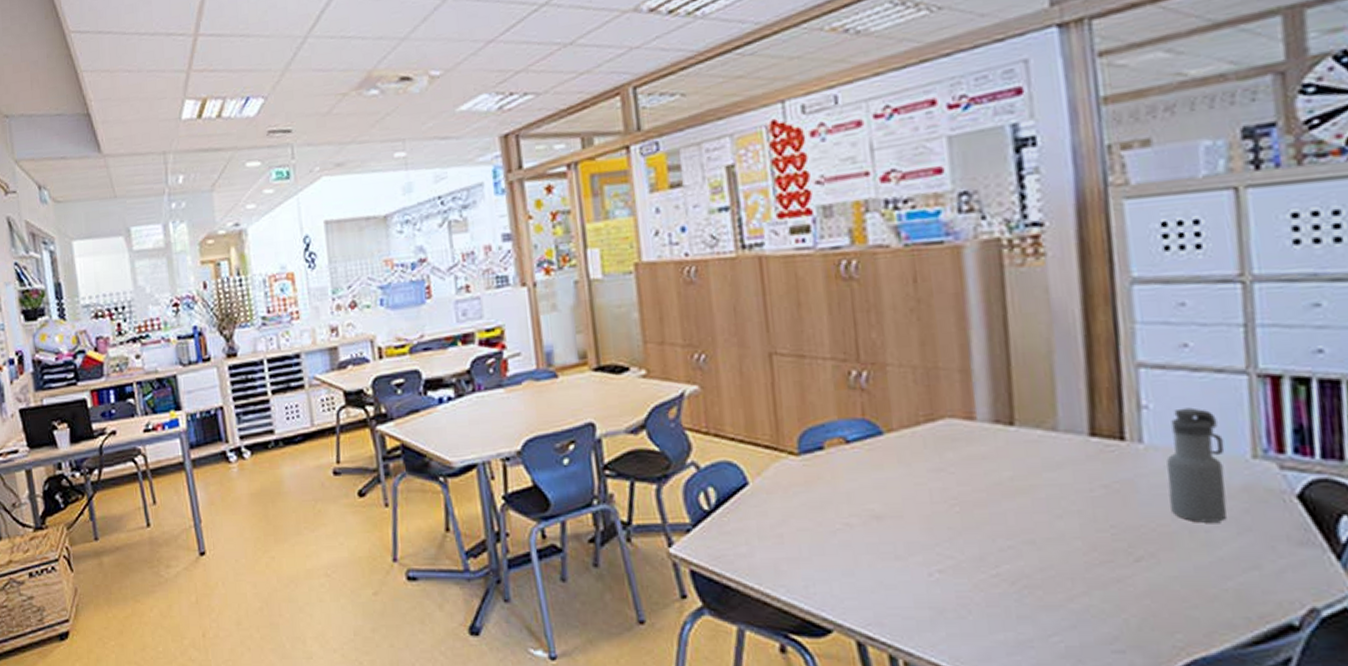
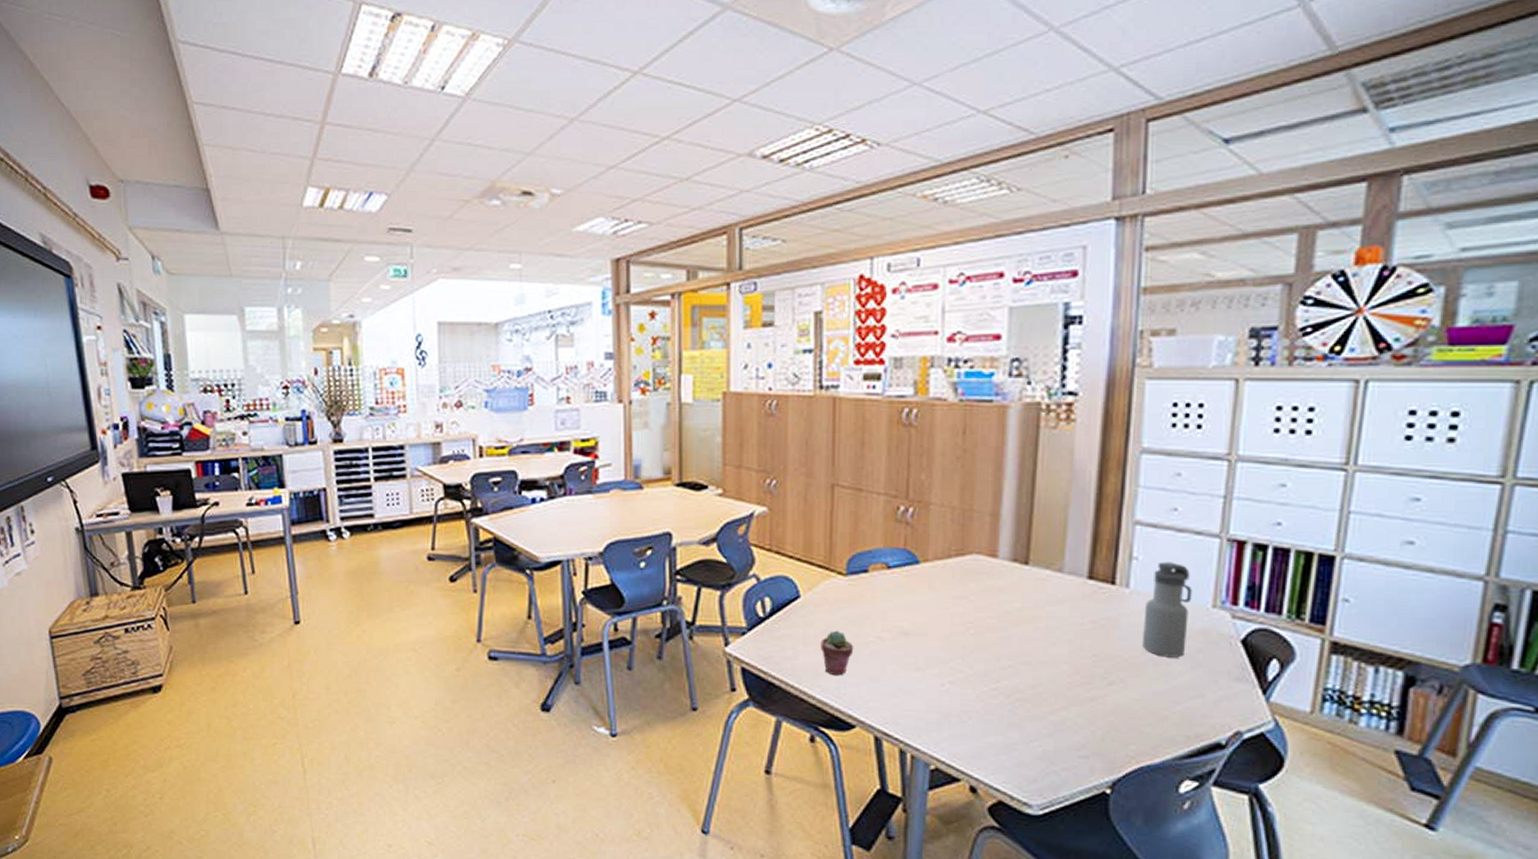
potted succulent: none [778,519,819,573] -> present [820,630,854,676]

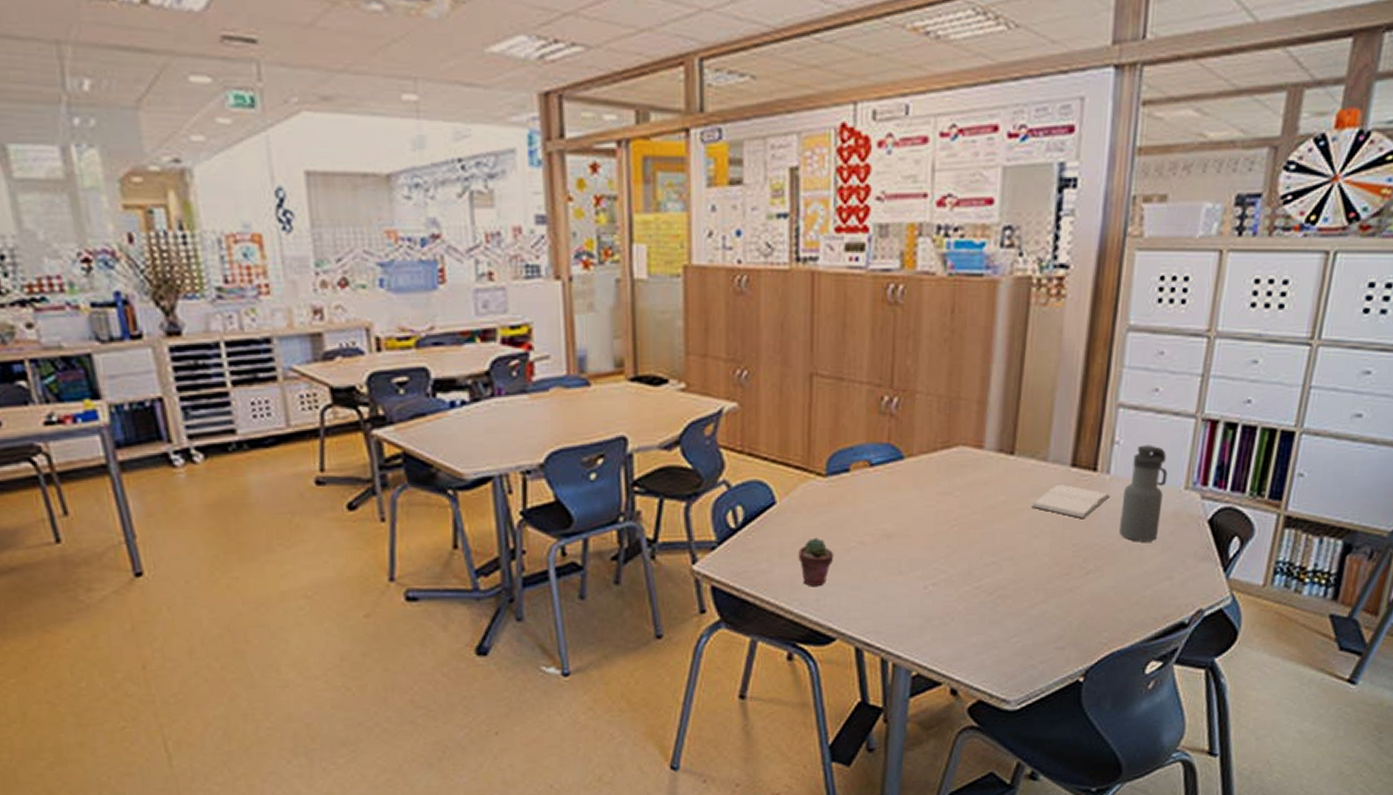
book: none [1048,594,1132,629] -> present [1031,483,1111,518]

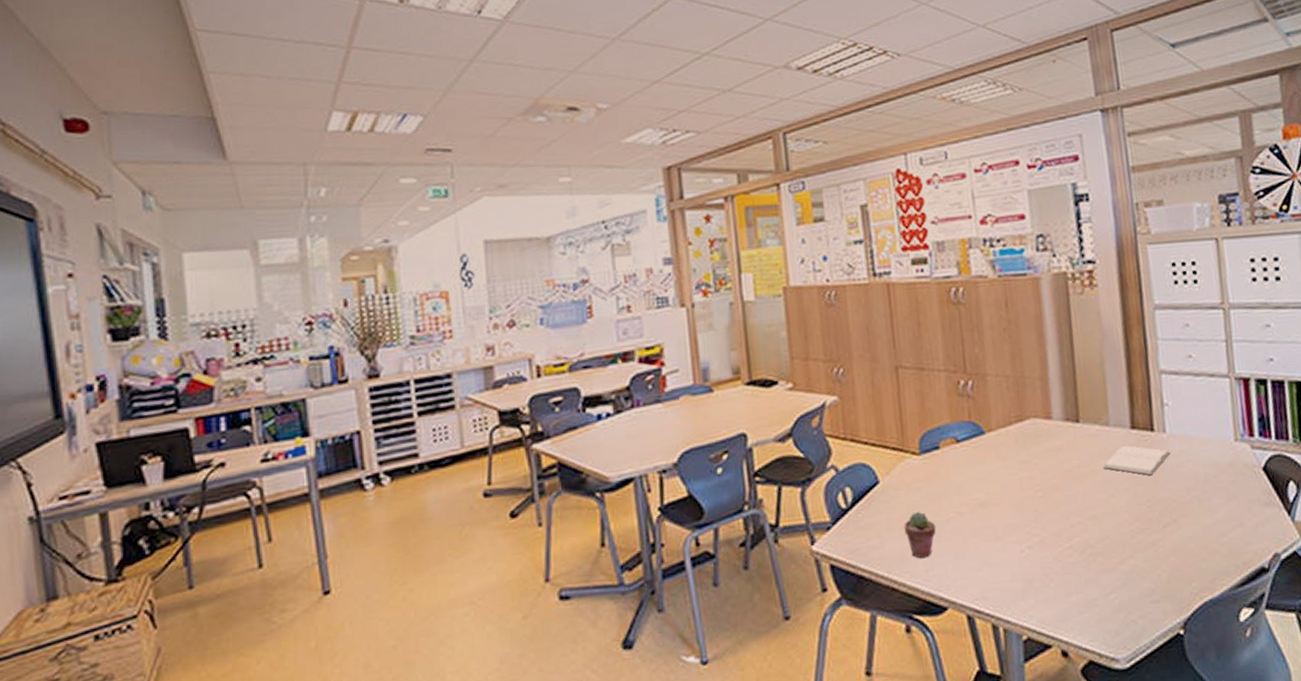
water bottle: present [1119,445,1168,542] -> none [1181,404,1221,493]

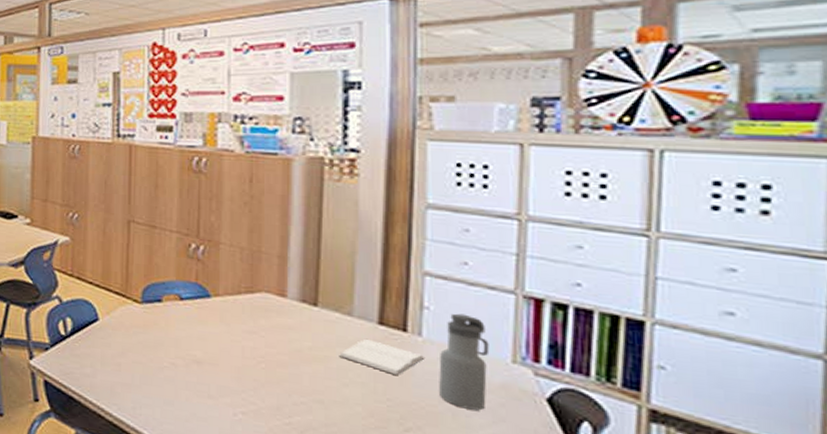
potted succulent: present [904,511,936,559] -> none [117,353,149,397]
water bottle: none [1181,404,1221,493] -> present [439,313,490,411]

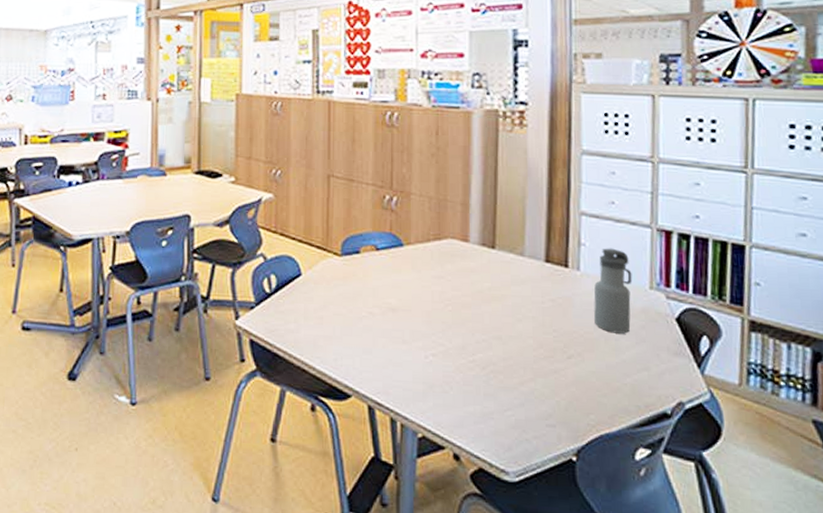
book: present [339,338,425,375] -> none [514,276,583,307]

